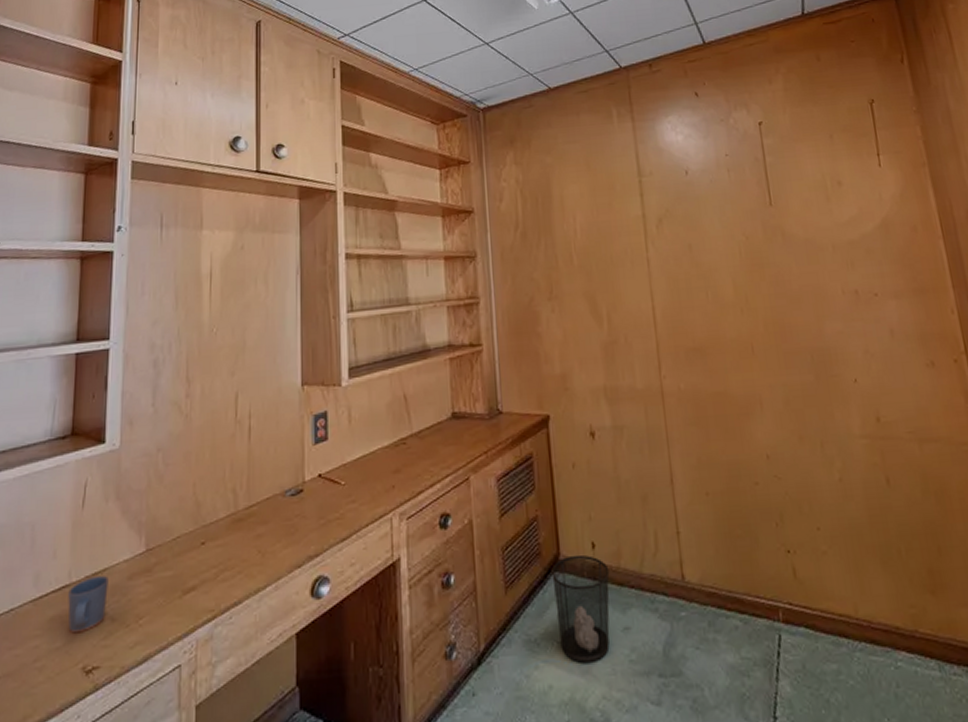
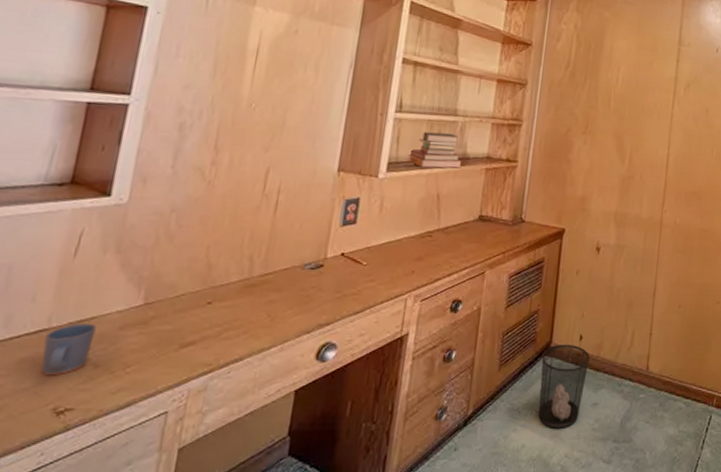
books: none [367,326,424,369] -> present [407,132,462,169]

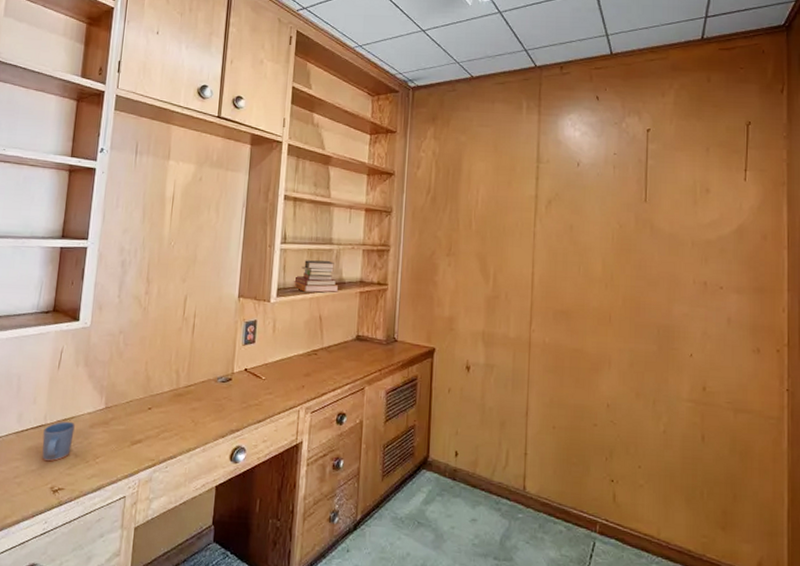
waste bin: present [538,344,591,429] -> none [420,459,467,541]

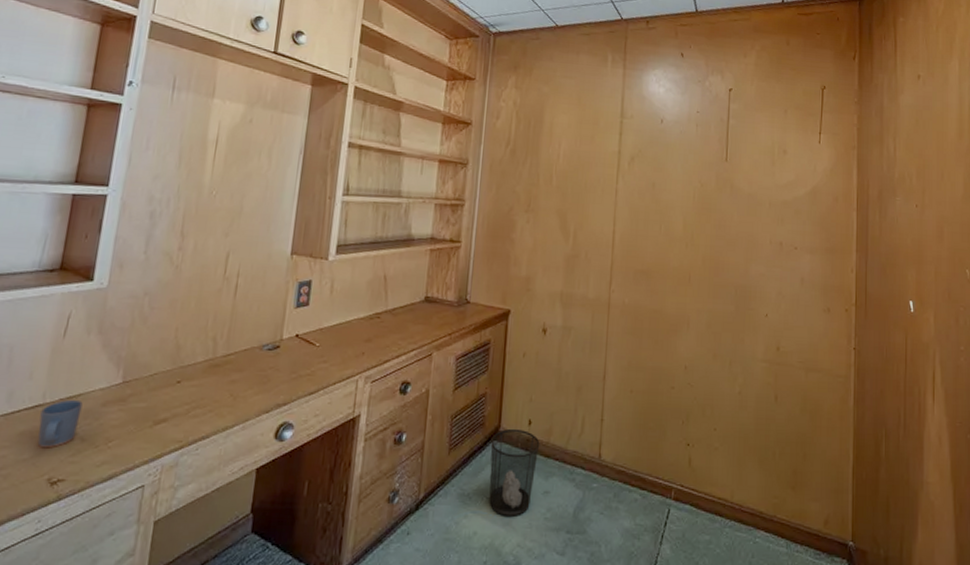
books: present [293,260,339,293] -> none [355,214,407,250]
waste bin: none [420,459,467,541] -> present [489,428,540,516]

